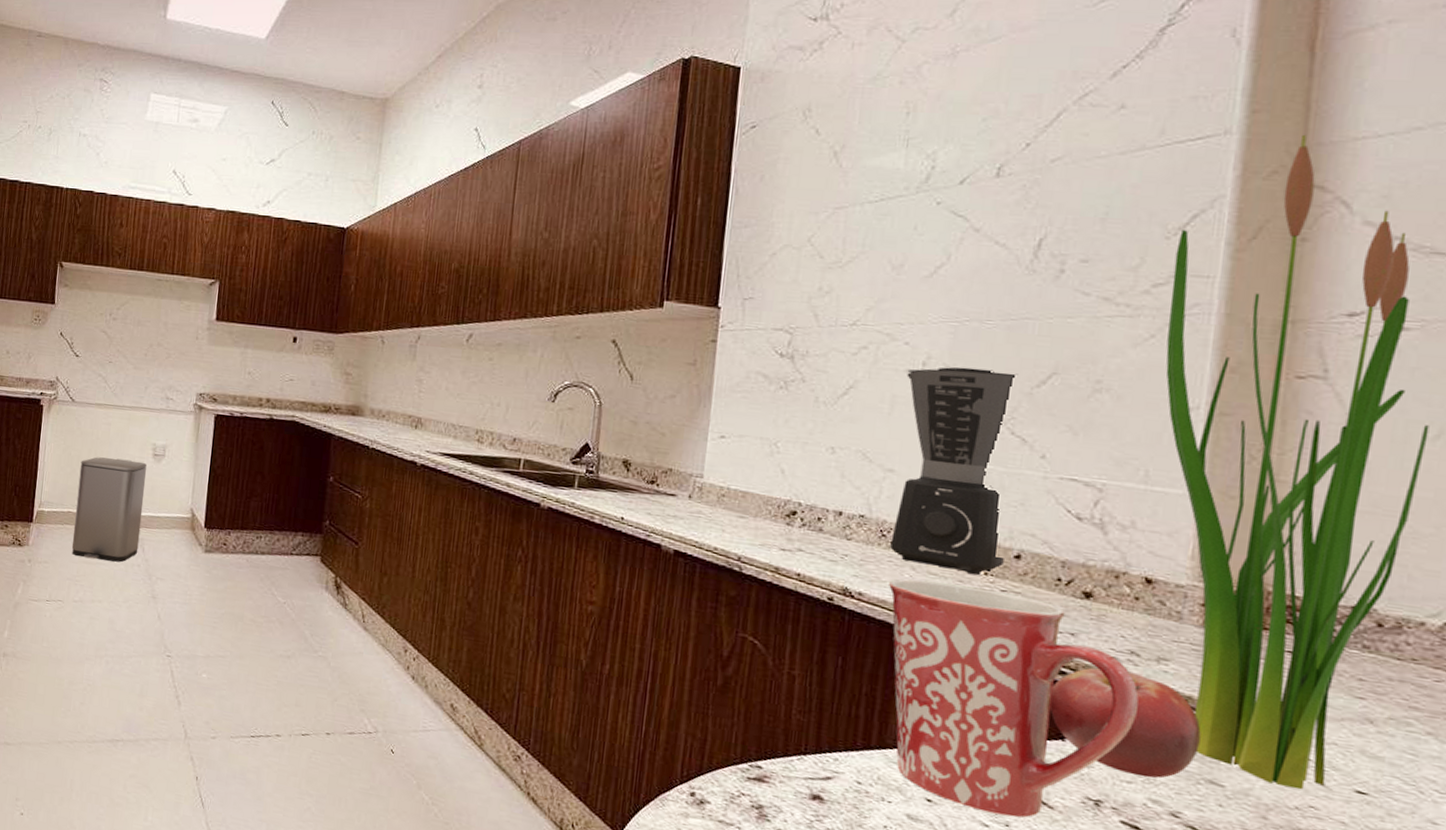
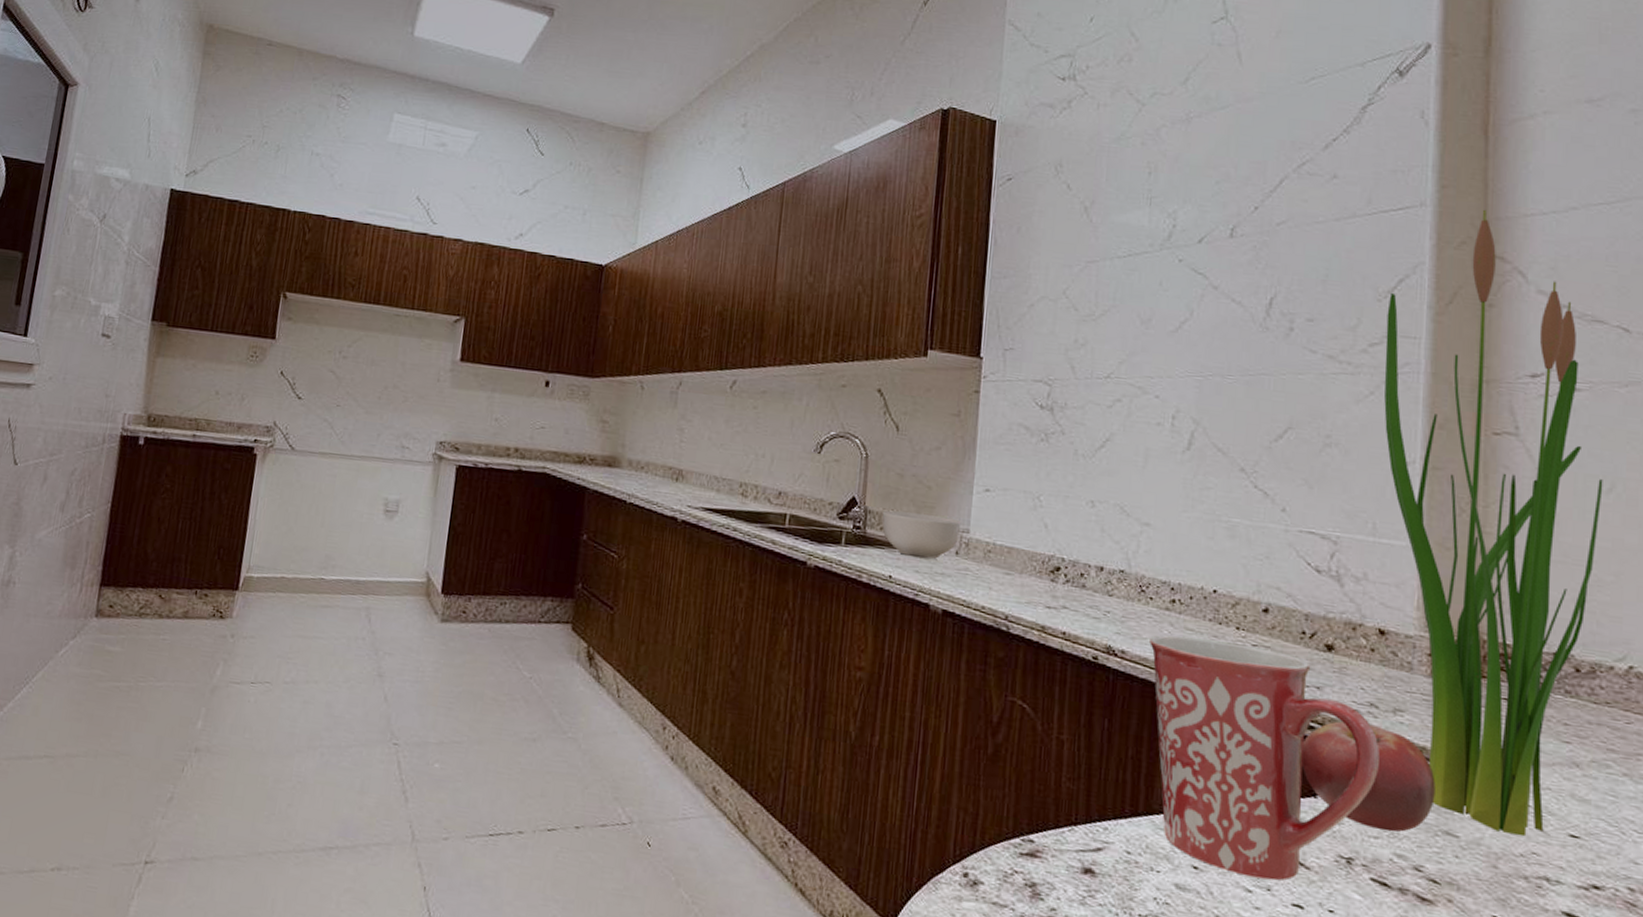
pedal bin: present [71,457,147,562] -> none [284,513,377,635]
bowl: none [614,455,695,503] -> present [881,510,962,560]
blender: present [890,366,1019,576] -> none [1149,420,1258,631]

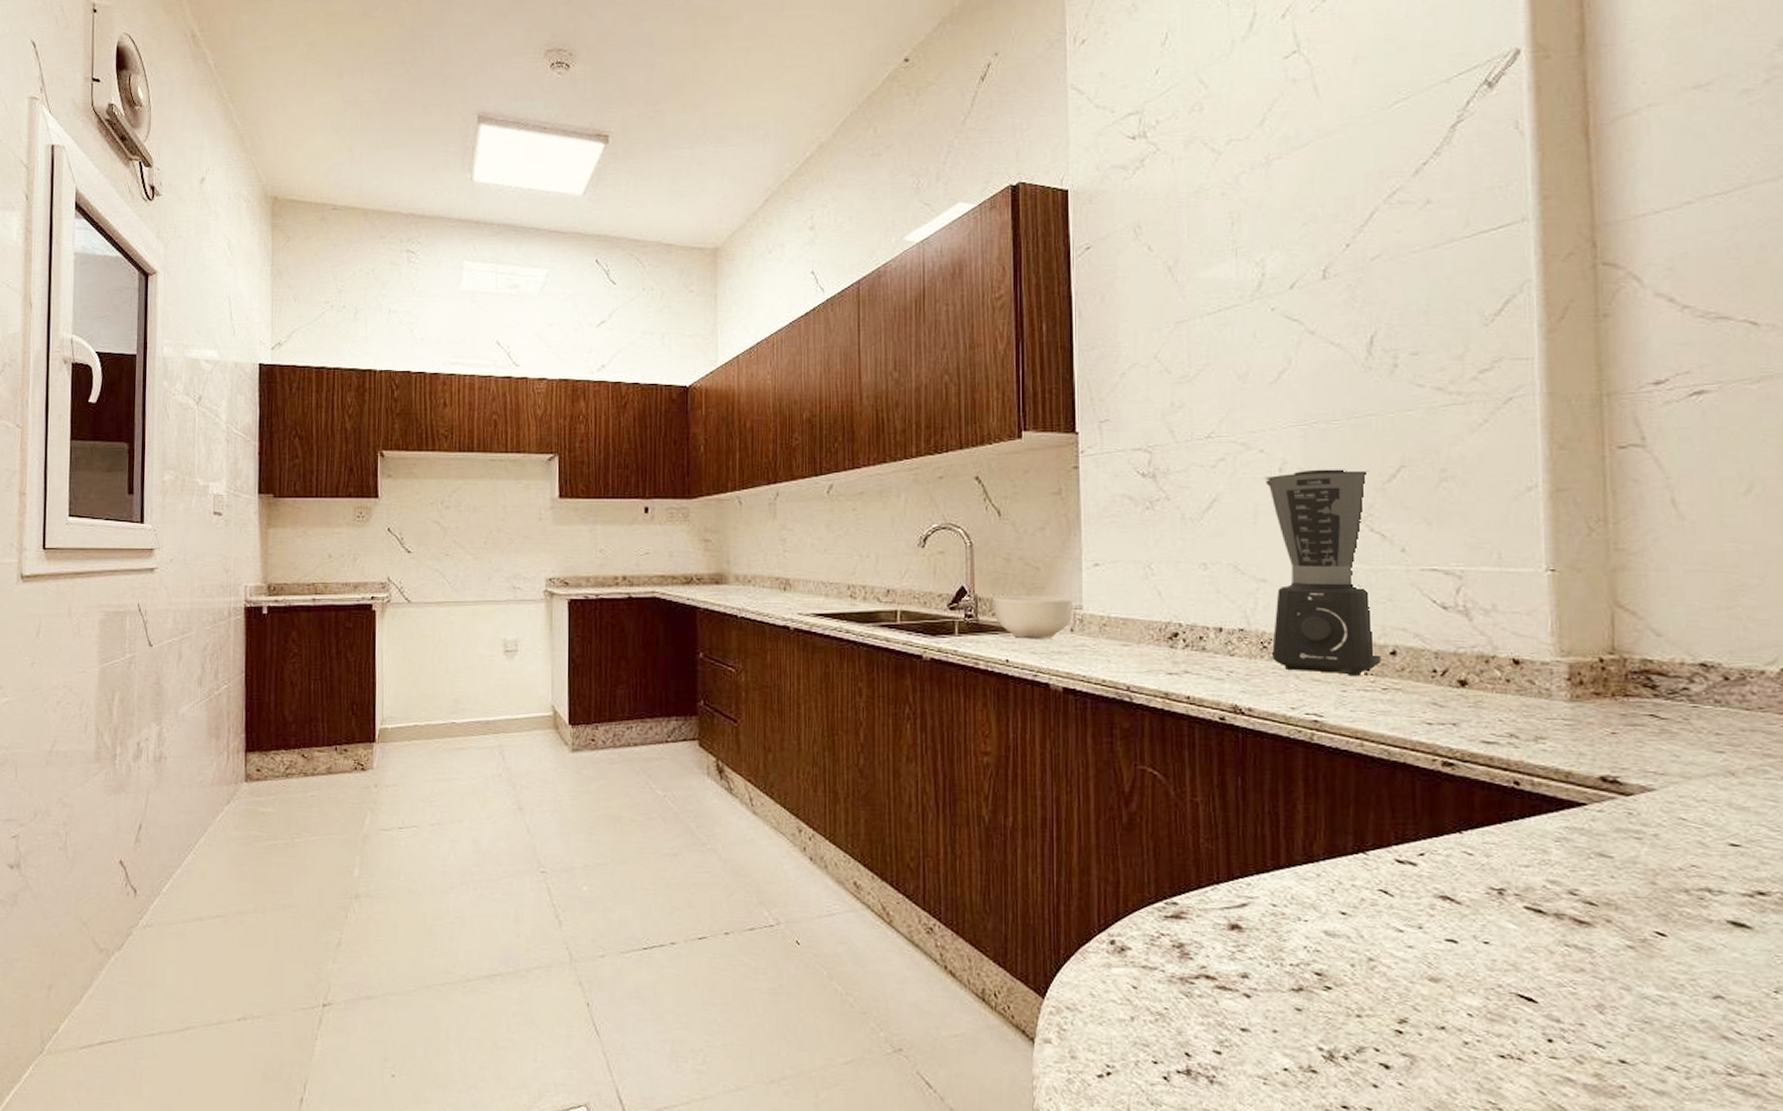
blender: none [1149,420,1258,631] -> present [1265,469,1381,677]
mug: present [1150,635,1380,881] -> none [1276,688,1524,918]
fruit: present [1301,721,1436,832] -> none [1442,755,1585,859]
plant: present [1384,209,1603,837] -> none [1495,216,1740,851]

